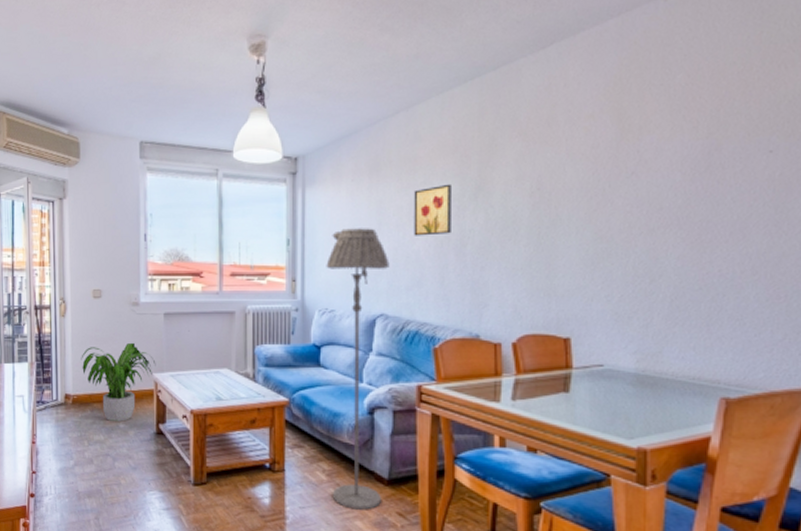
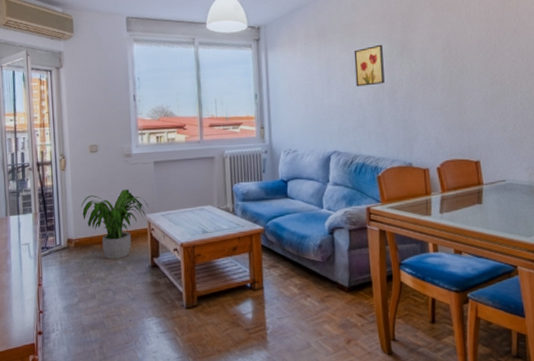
floor lamp: present [326,228,390,510] -> none [288,82,344,315]

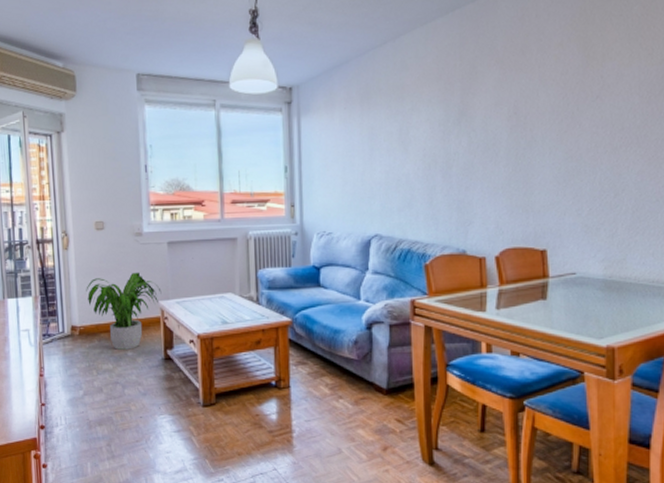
wall art: present [354,44,385,87] -> none [402,110,438,160]

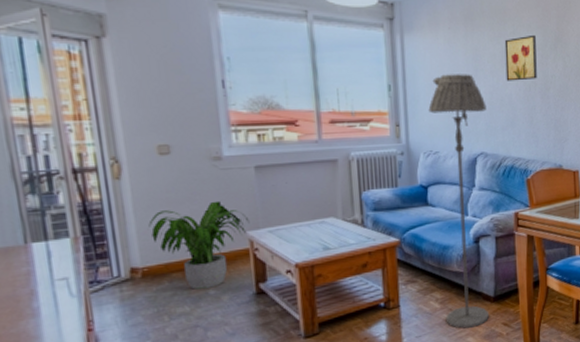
floor lamp: none [322,153,382,419] -> present [428,74,489,329]
wall art: none [402,110,438,160] -> present [504,34,537,81]

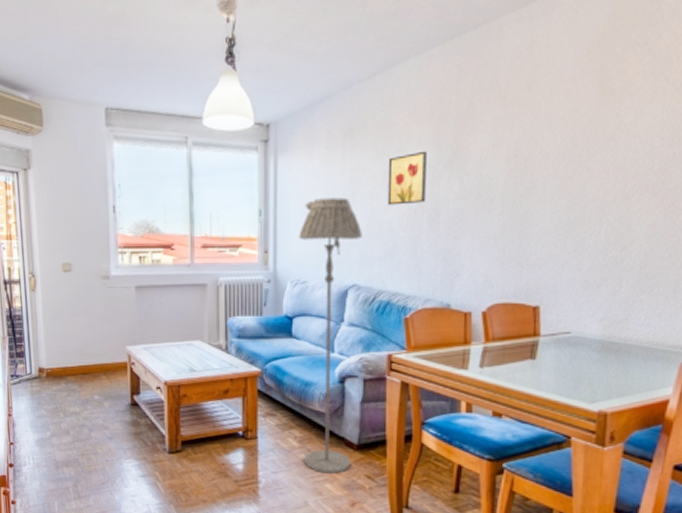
potted plant: present [148,200,250,290] -> none [53,316,129,394]

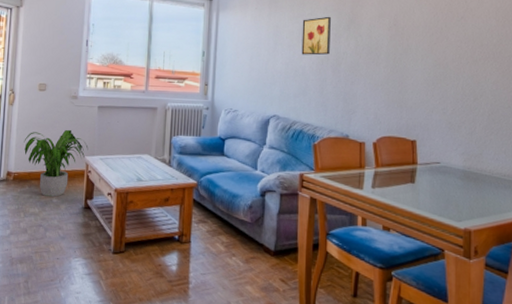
potted plant: none [53,316,129,394] -> present [24,129,89,197]
floor lamp: present [298,197,363,474] -> none [228,46,282,277]

